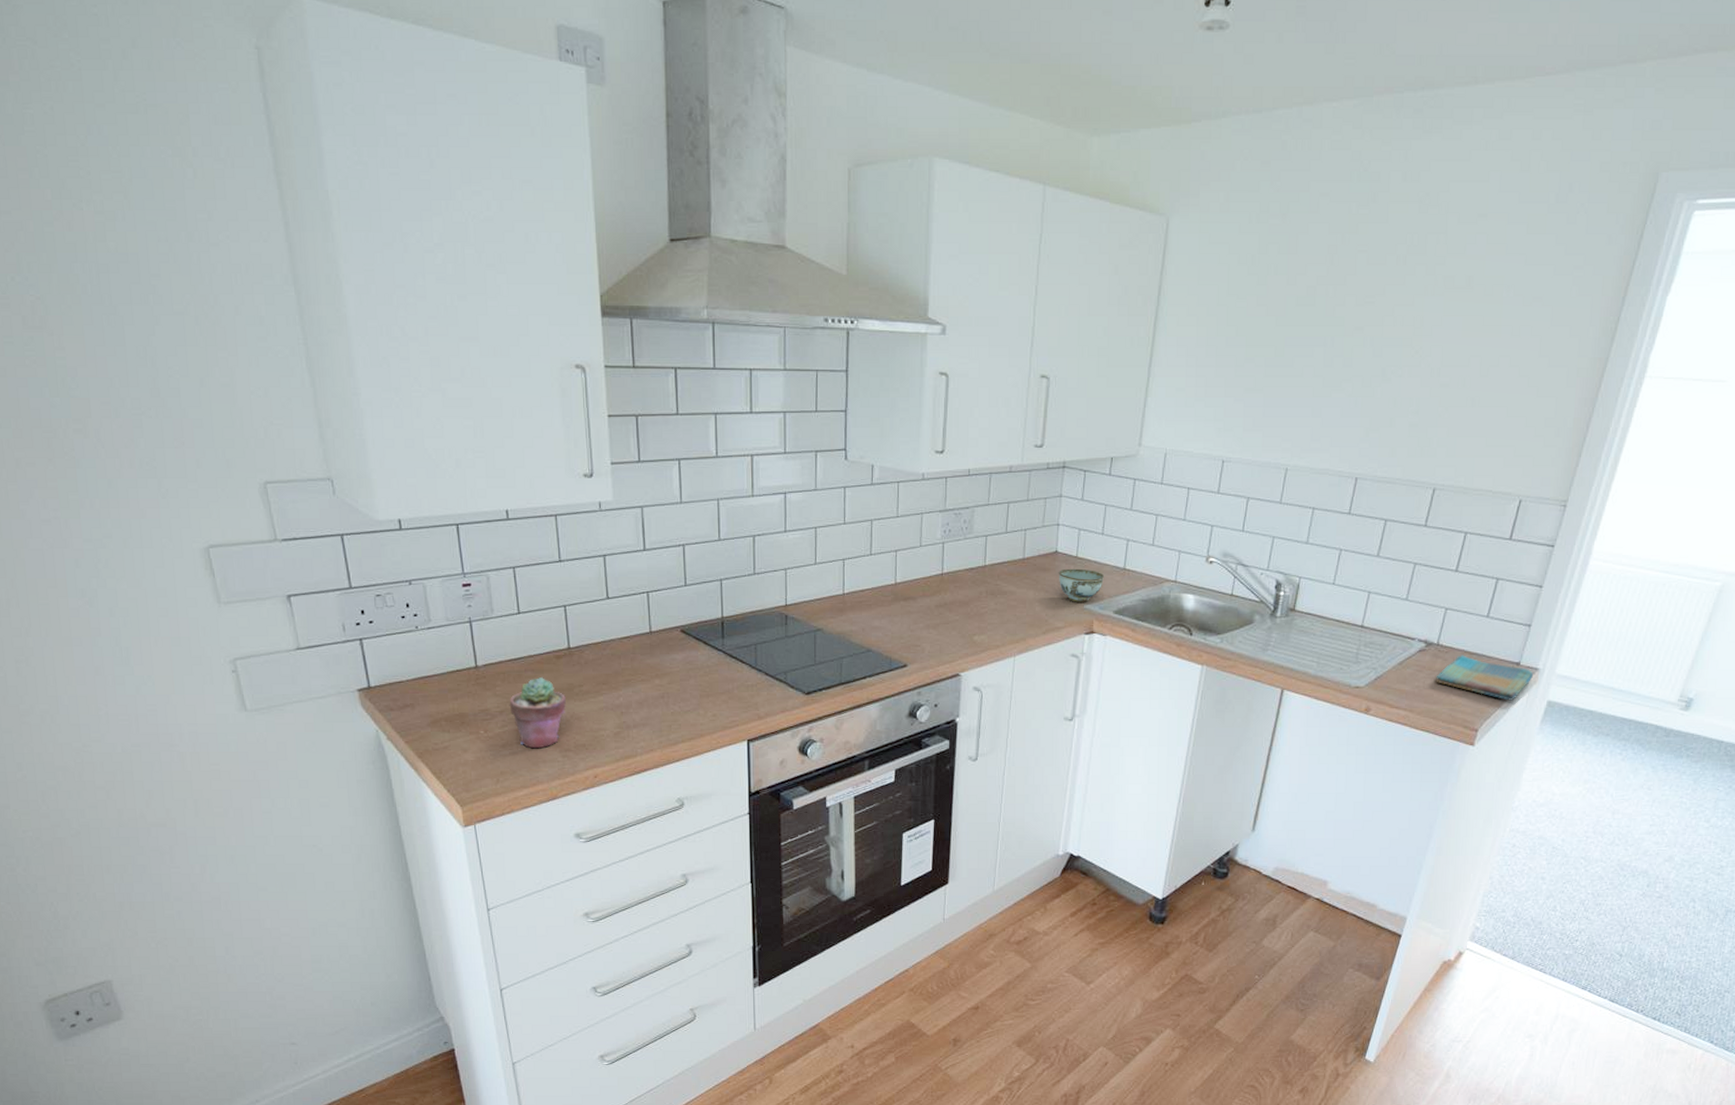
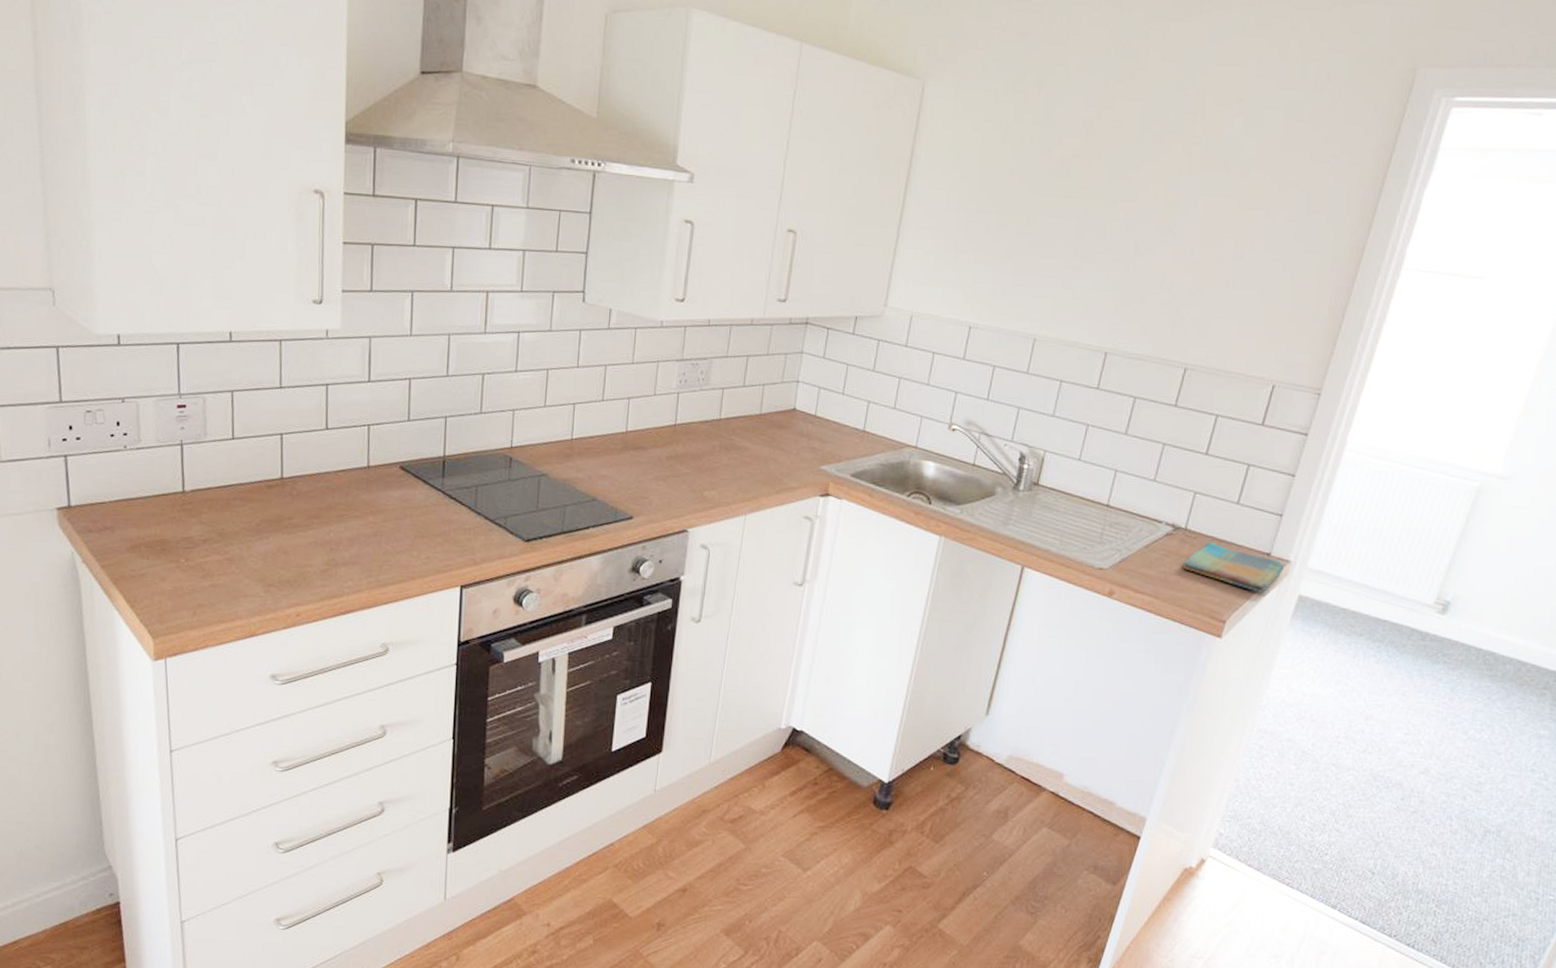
potted succulent: present [509,676,566,749] -> none [214,506,274,582]
bowl: present [1058,568,1104,602] -> none [795,427,842,463]

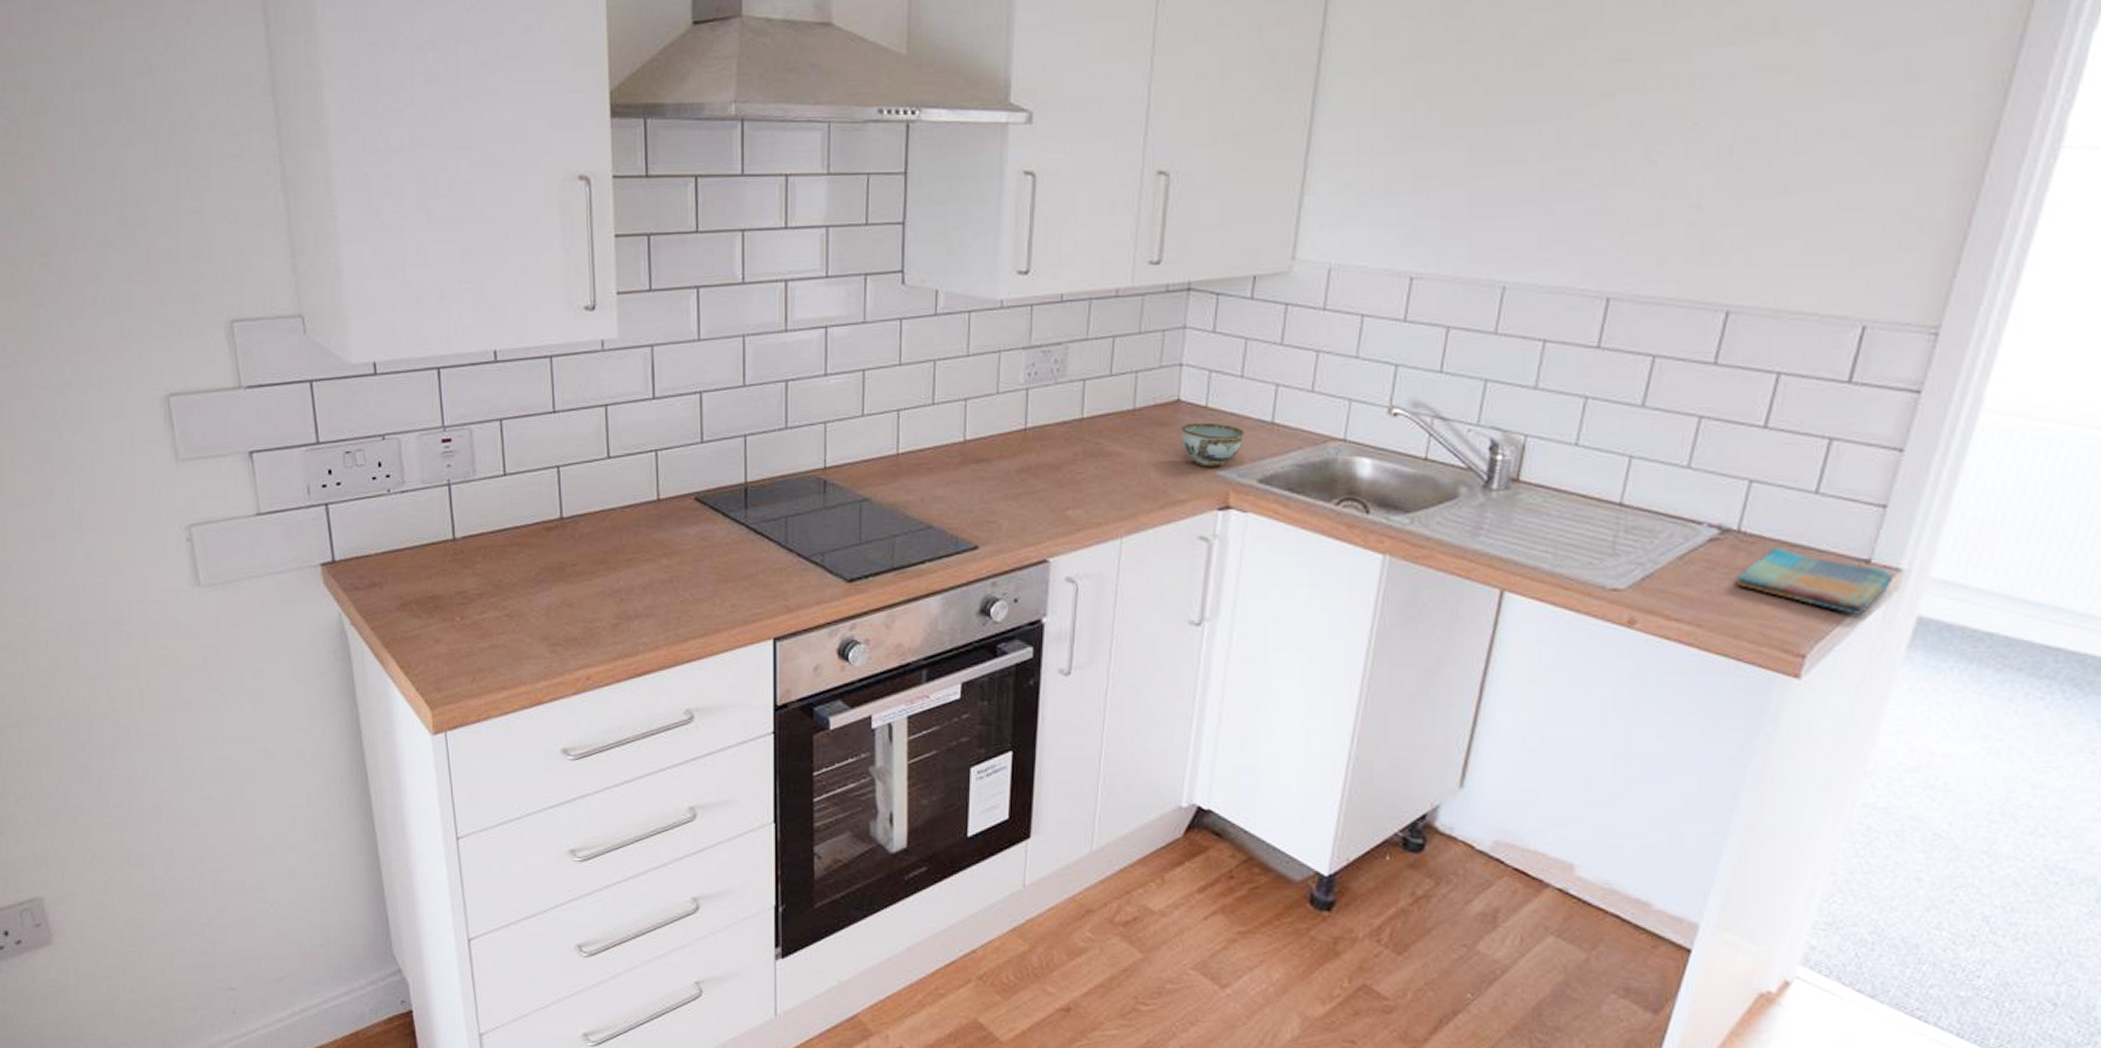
bowl: none [795,427,842,463] -> present [1181,422,1244,467]

